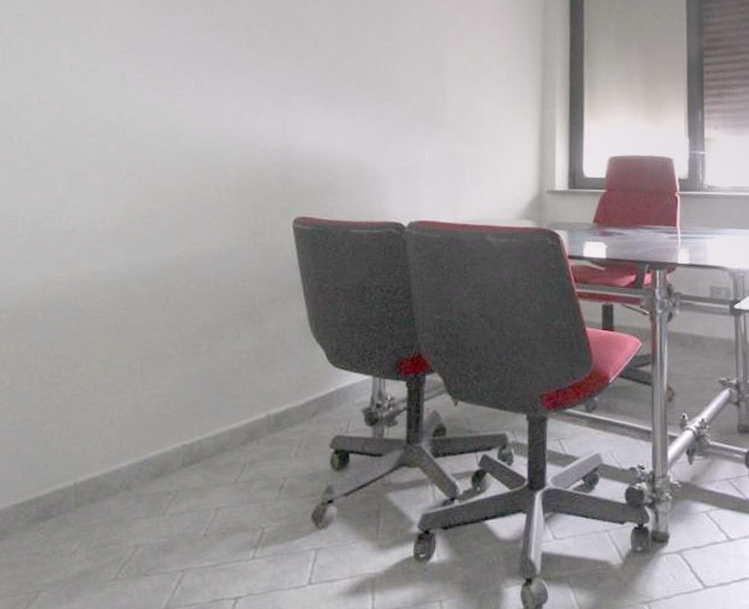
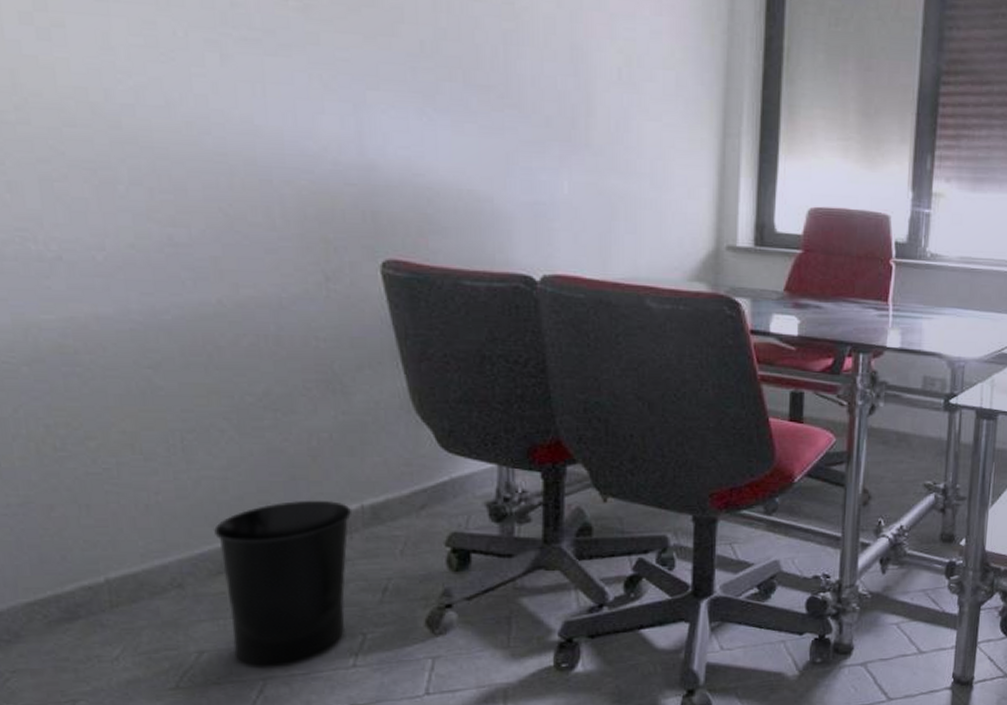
waste bin: none [156,411,261,557] -> present [213,500,353,665]

